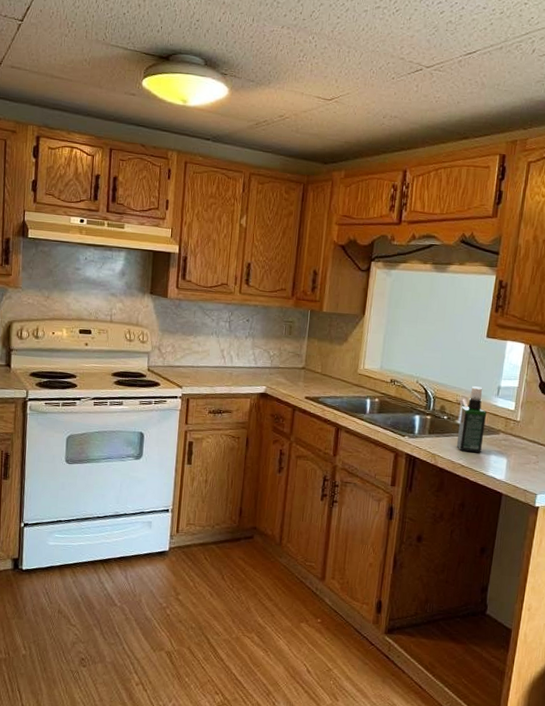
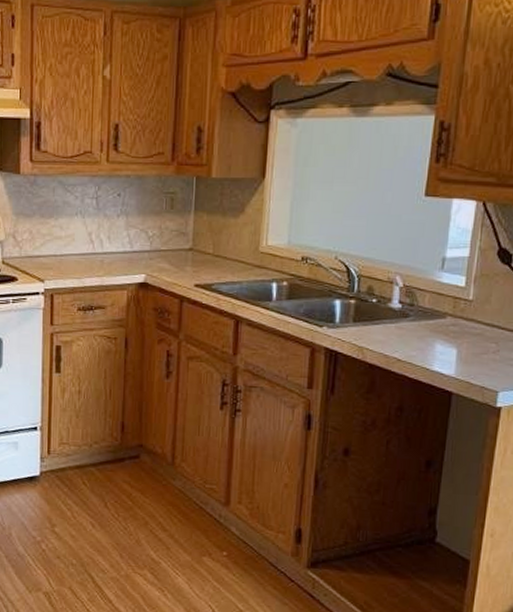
spray bottle: present [456,386,486,453] -> none [389,259,428,343]

